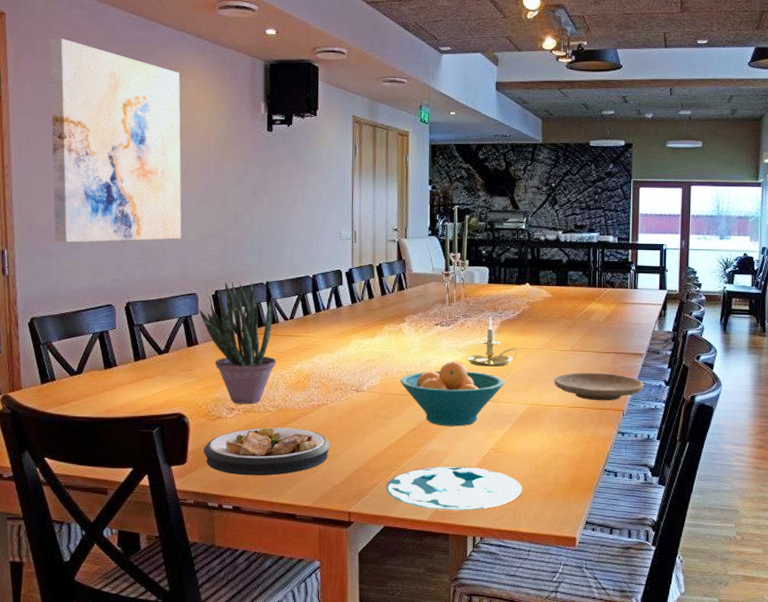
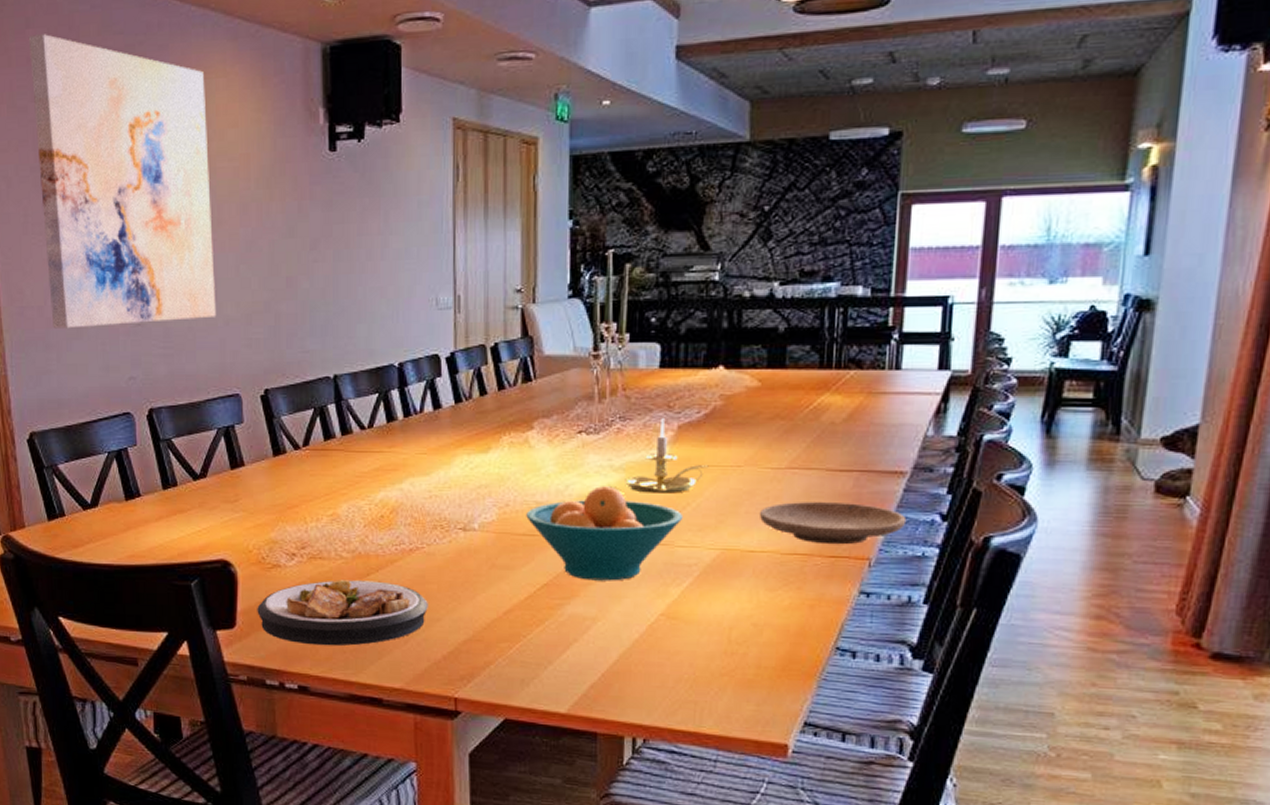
potted plant: present [199,282,277,404] -> none [244,375,351,548]
plate: present [386,466,522,510] -> none [506,637,707,701]

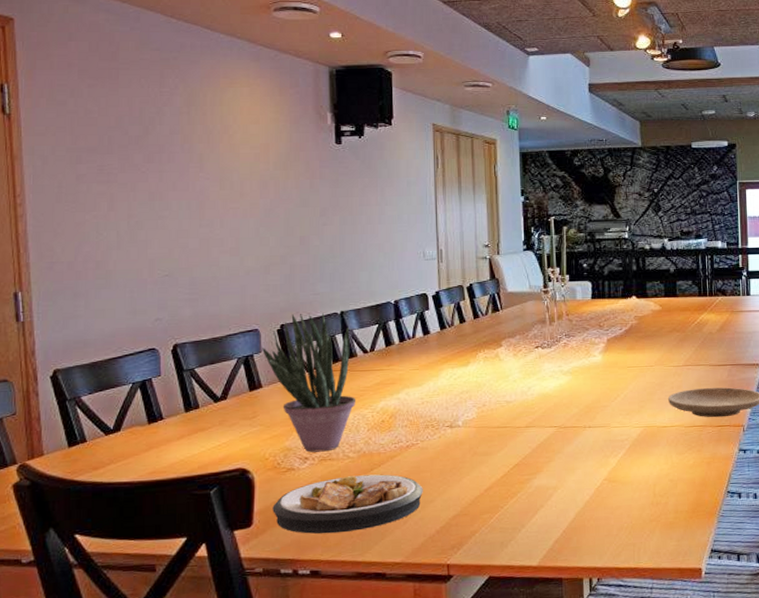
wall art: present [28,34,217,329] -> none [70,46,238,280]
potted plant: none [244,375,351,548] -> present [262,312,356,453]
fruit bowl: present [526,486,684,581] -> none [499,386,616,459]
candle holder: present [625,418,709,494] -> none [572,334,631,389]

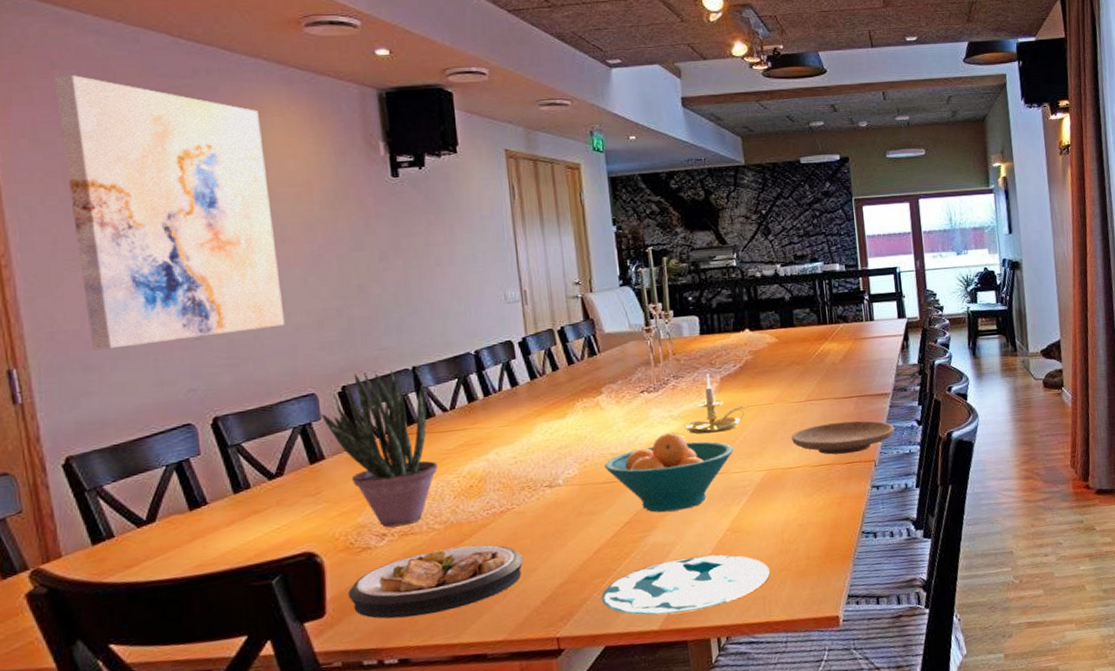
wall art: none [70,46,238,280] -> present [54,75,285,350]
plate: none [488,501,641,552] -> present [601,555,770,615]
fruit bowl: none [499,386,616,459] -> present [604,432,734,513]
candle holder: none [572,334,631,389] -> present [684,373,748,434]

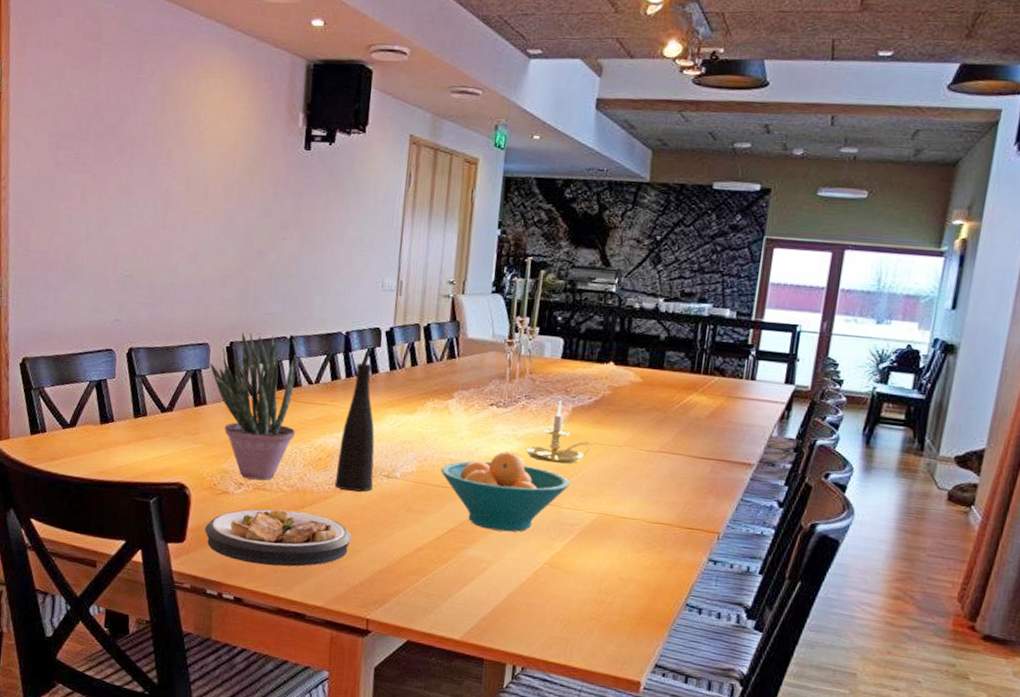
wall art: present [54,75,285,350] -> none [52,23,205,277]
vase: none [491,377,537,512] -> present [334,362,375,492]
plate: present [601,555,770,615] -> none [413,577,580,634]
plate: present [791,420,895,455] -> none [632,480,751,520]

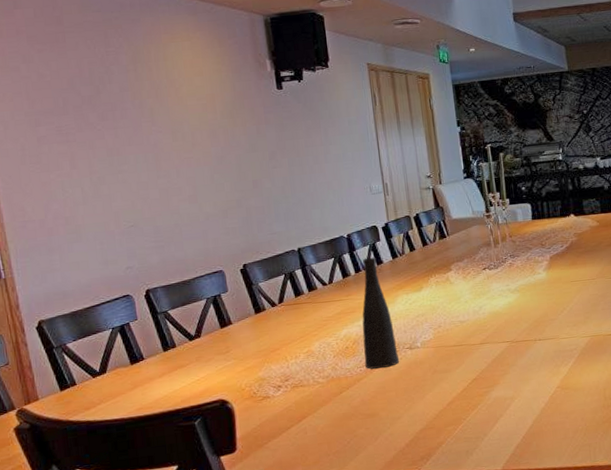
plate: present [205,509,352,567] -> none [253,396,390,455]
potted plant: present [210,332,297,481] -> none [228,250,321,381]
fruit bowl: present [441,451,571,532] -> none [454,303,563,372]
candle holder: present [525,400,595,464] -> none [520,253,574,305]

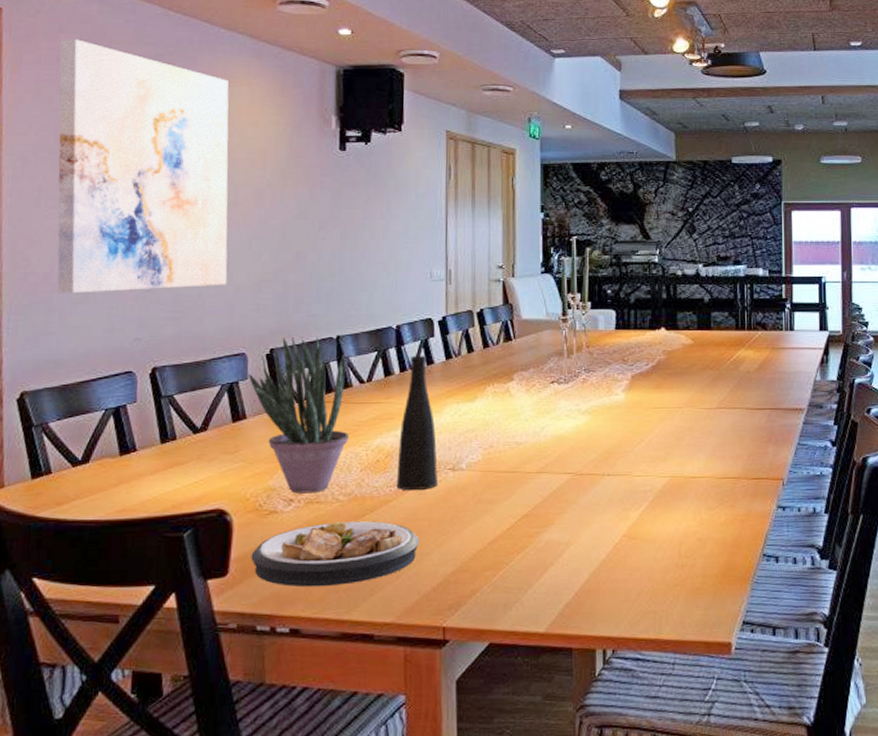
wall art: none [17,13,198,236] -> present [57,39,229,294]
potted plant: none [228,250,321,381] -> present [249,336,350,494]
plate: none [253,396,390,455] -> present [251,521,419,587]

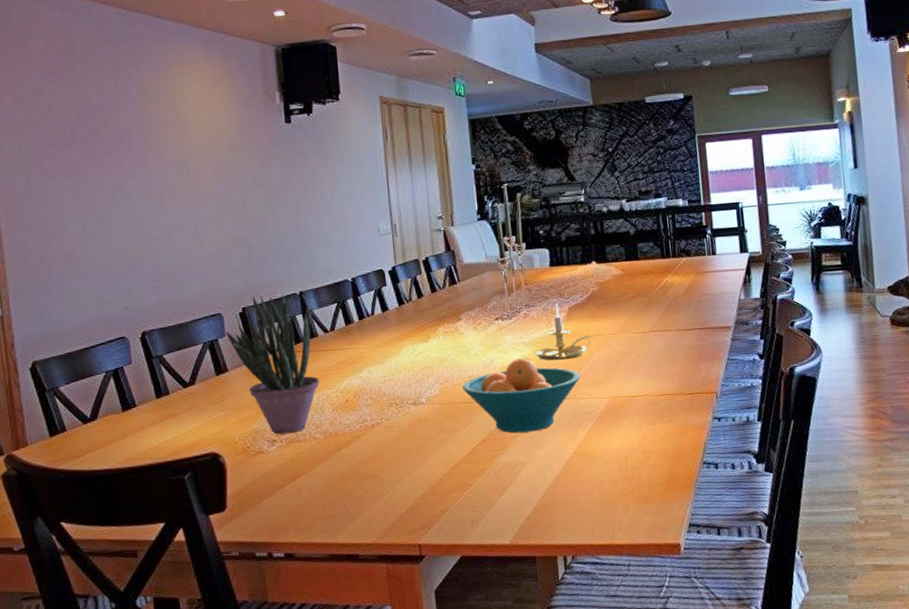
wall art: present [57,39,229,294] -> none [30,43,199,273]
plate: present [251,521,419,587] -> none [245,454,391,517]
vase: present [396,355,439,491] -> none [364,303,403,426]
fruit bowl: none [508,427,639,510] -> present [462,358,581,434]
candle holder: none [590,370,657,432] -> present [534,303,594,361]

